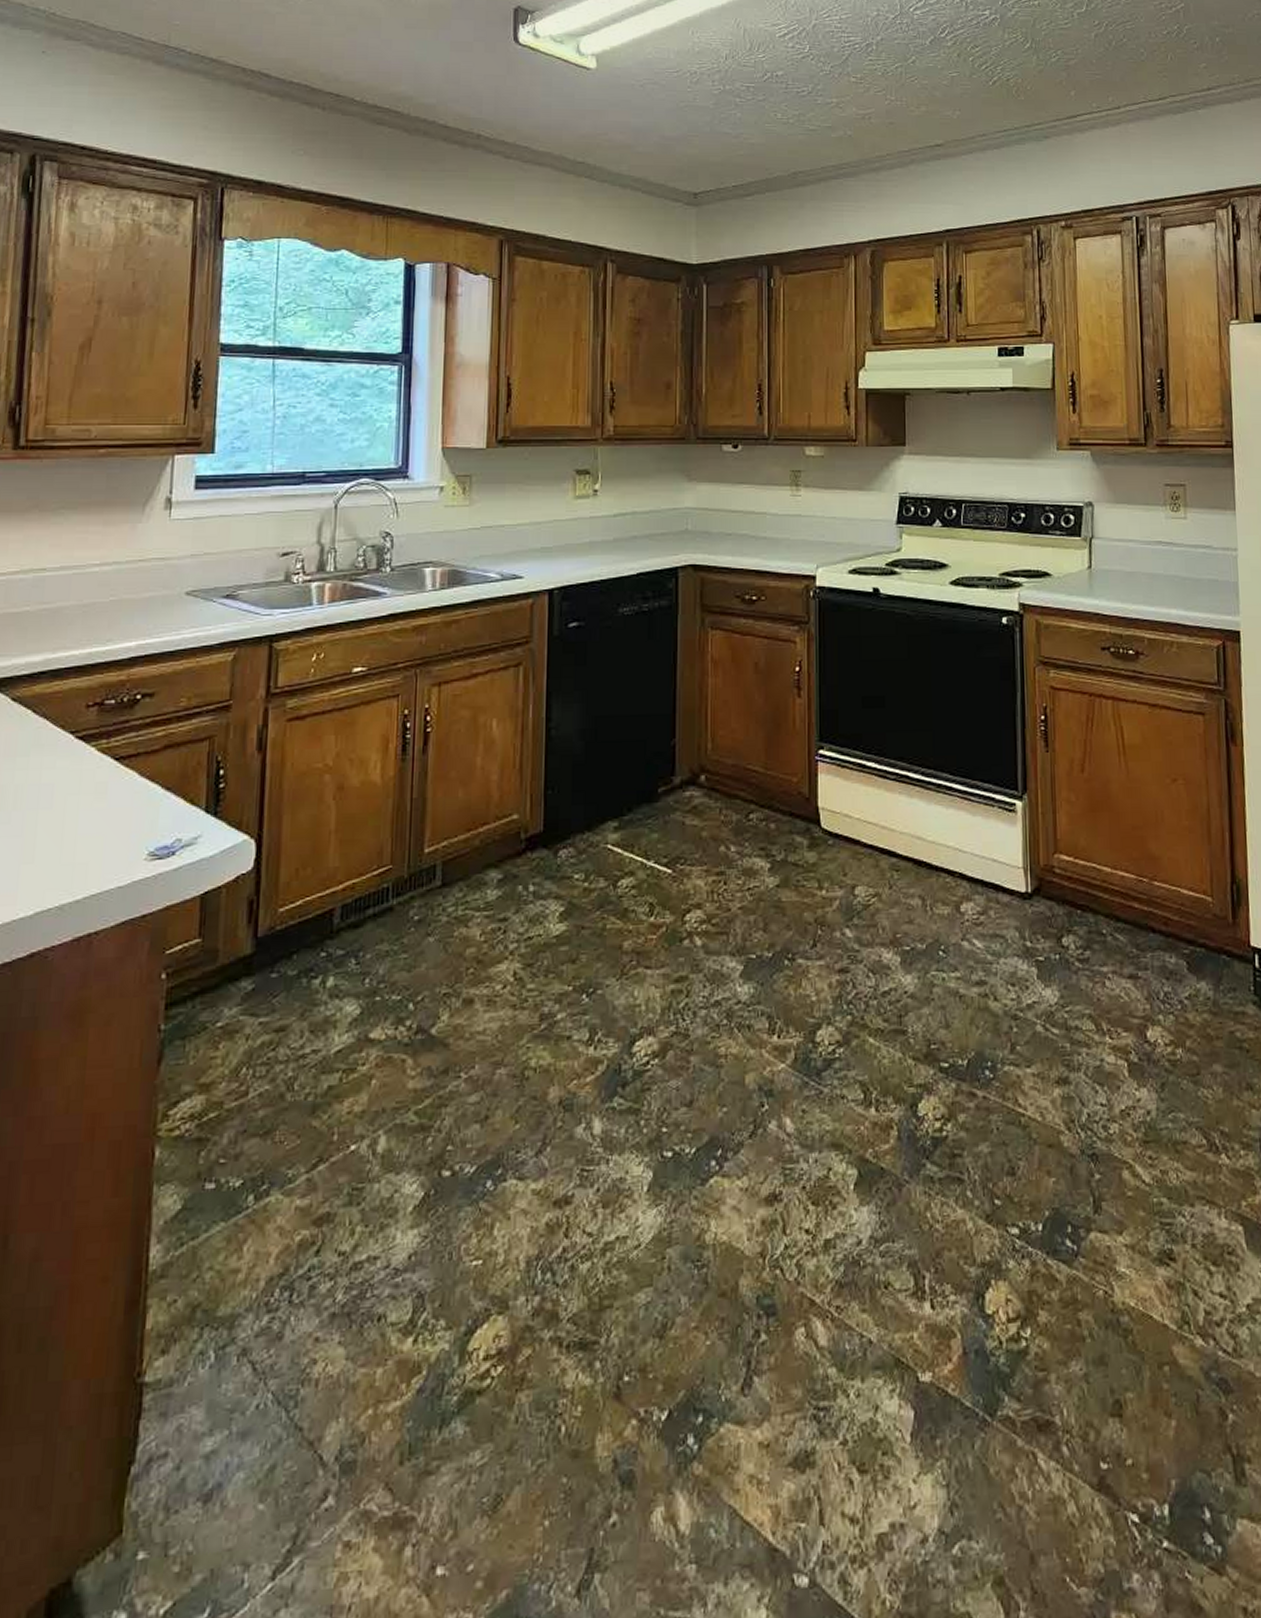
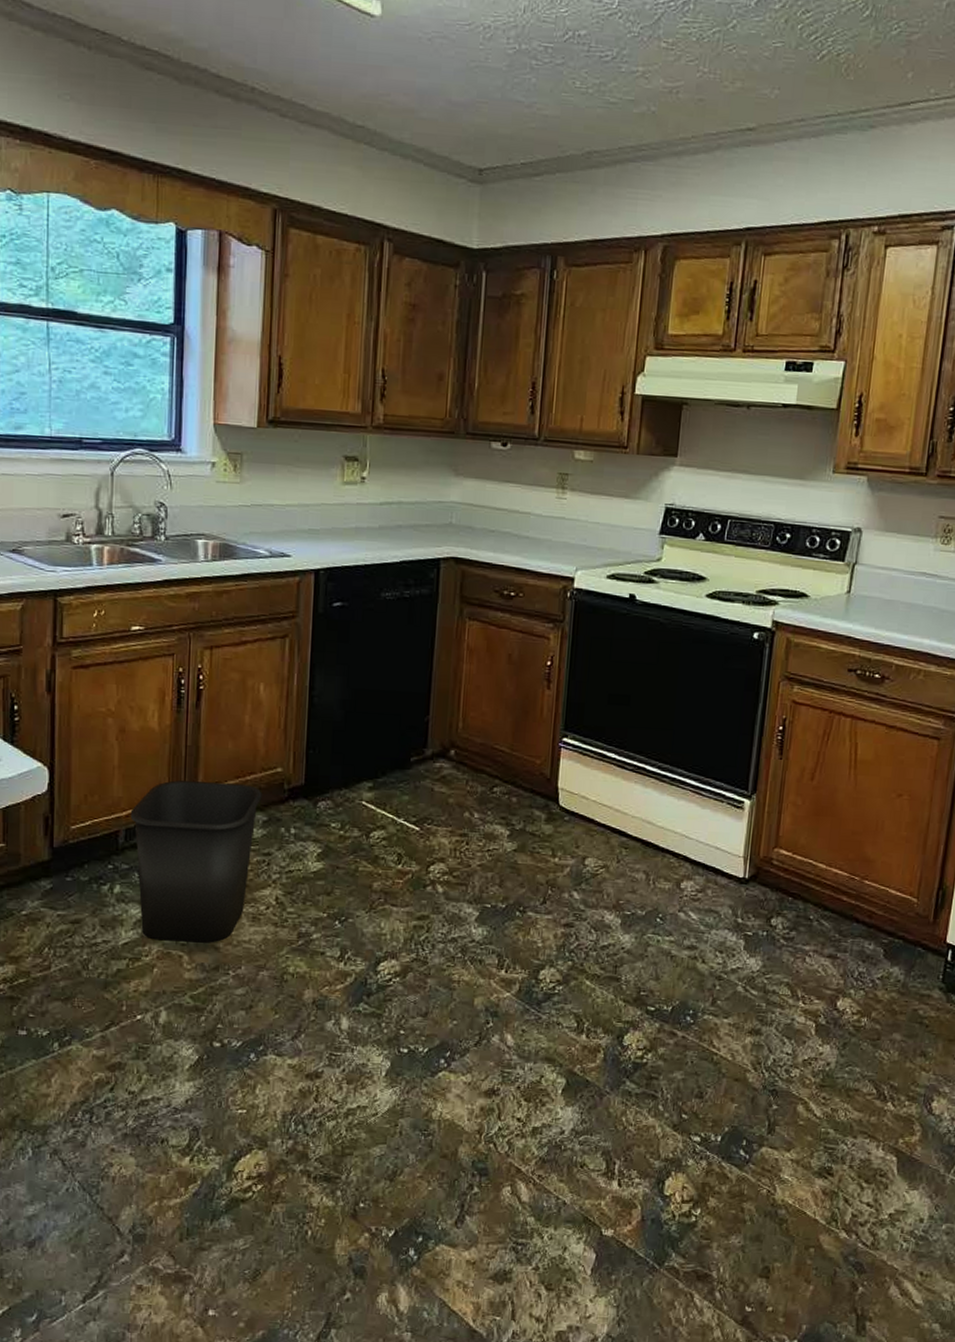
waste bin: none [347,838,497,1043] -> present [130,780,262,943]

